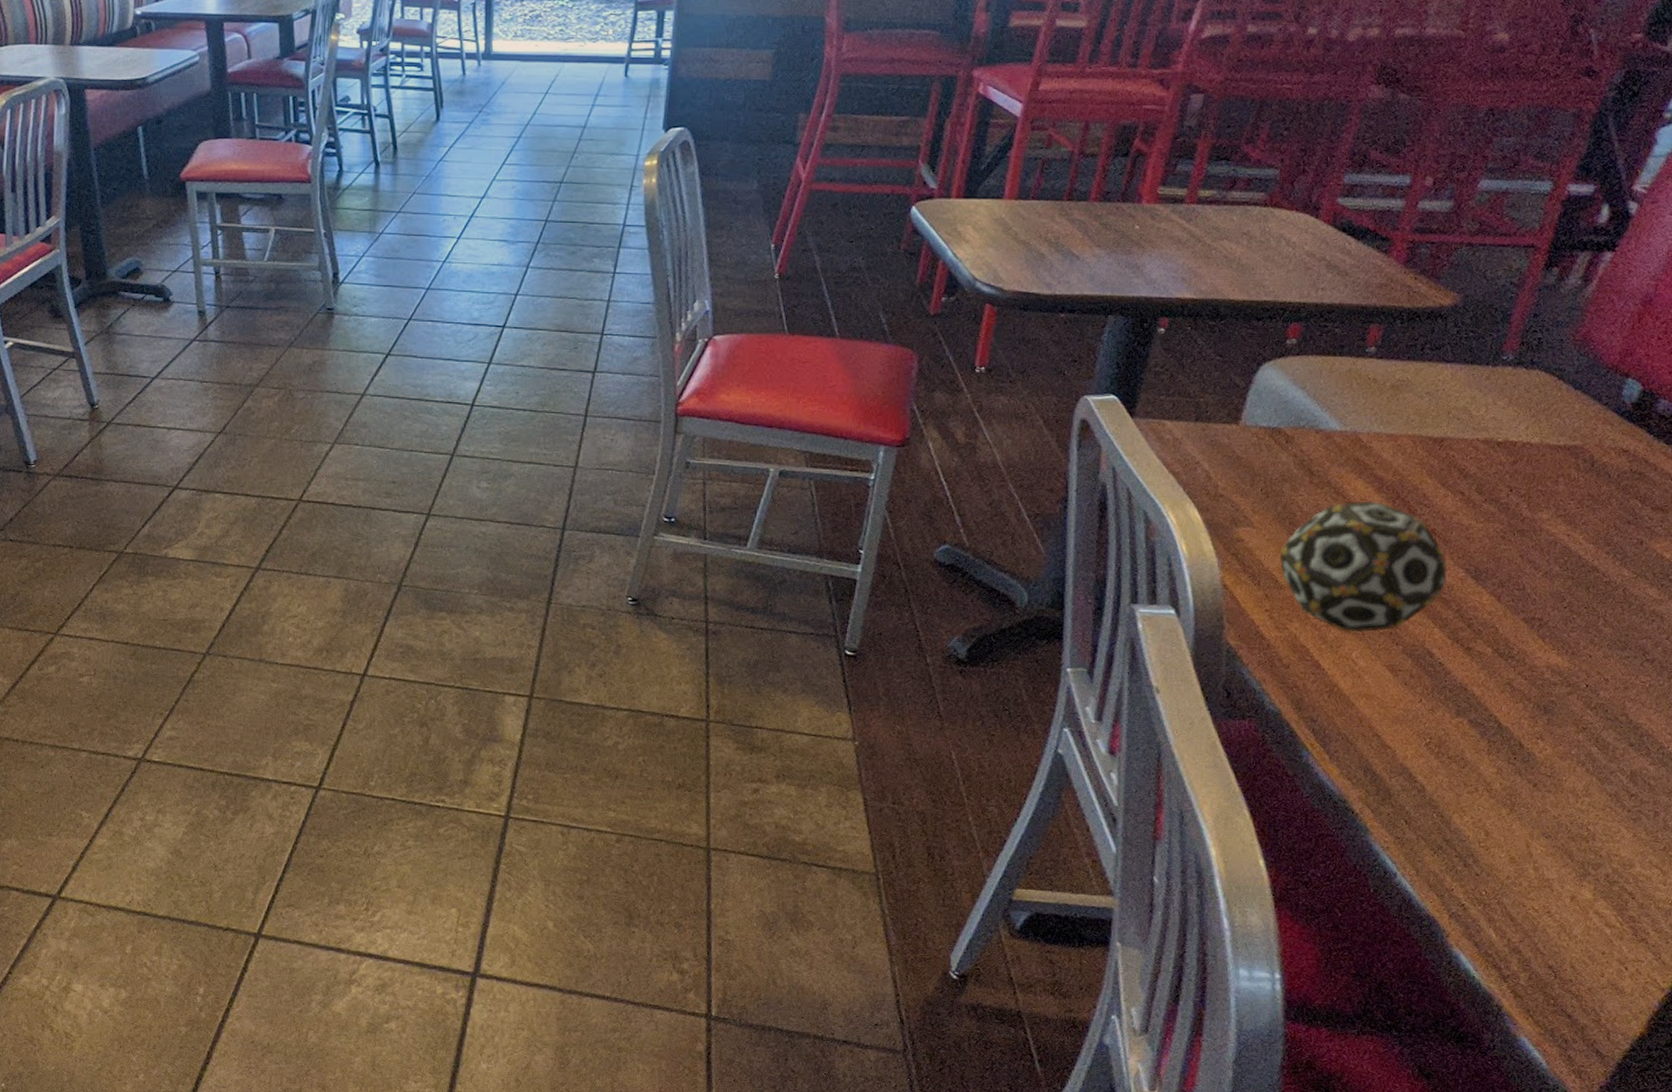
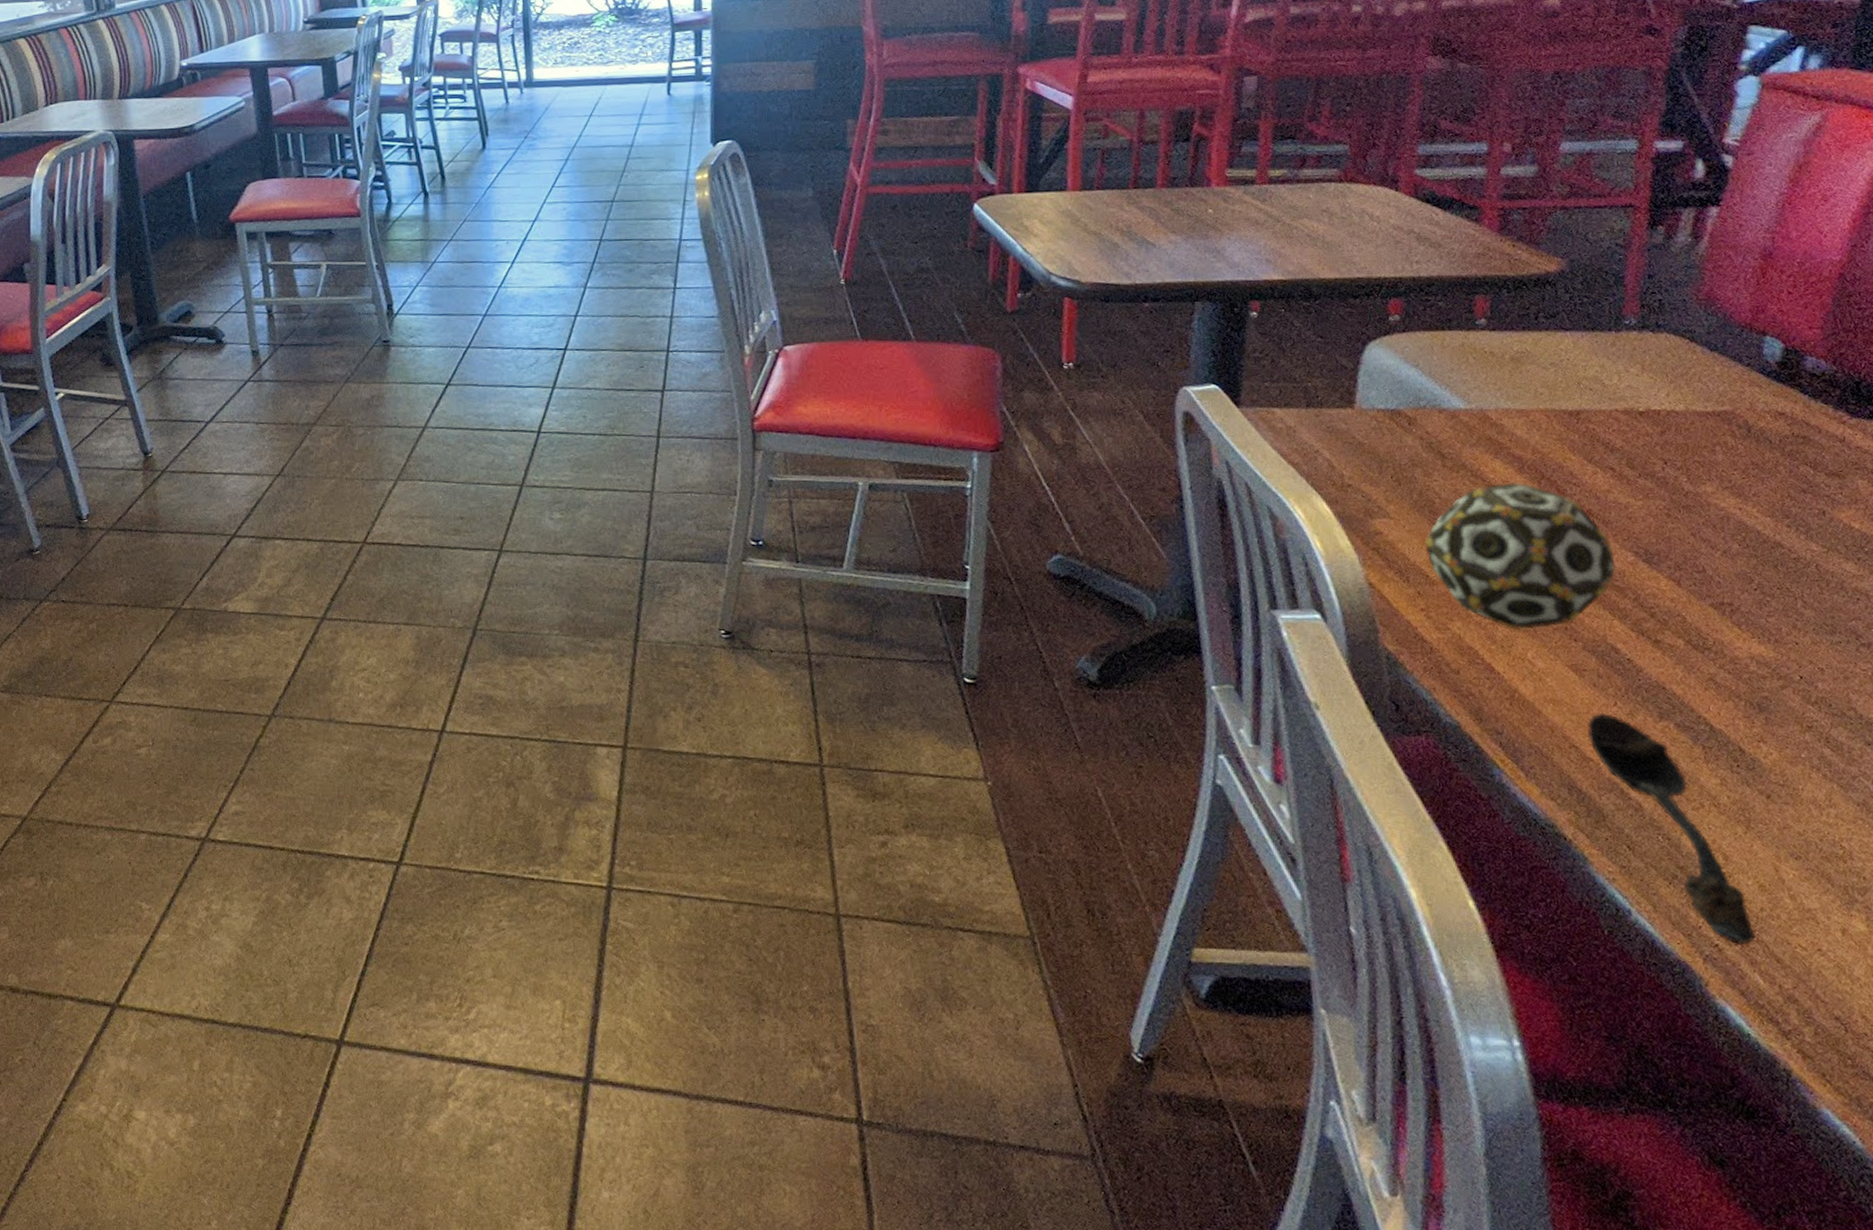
spoon: none [1390,707,1497,905] -> present [1587,712,1755,944]

